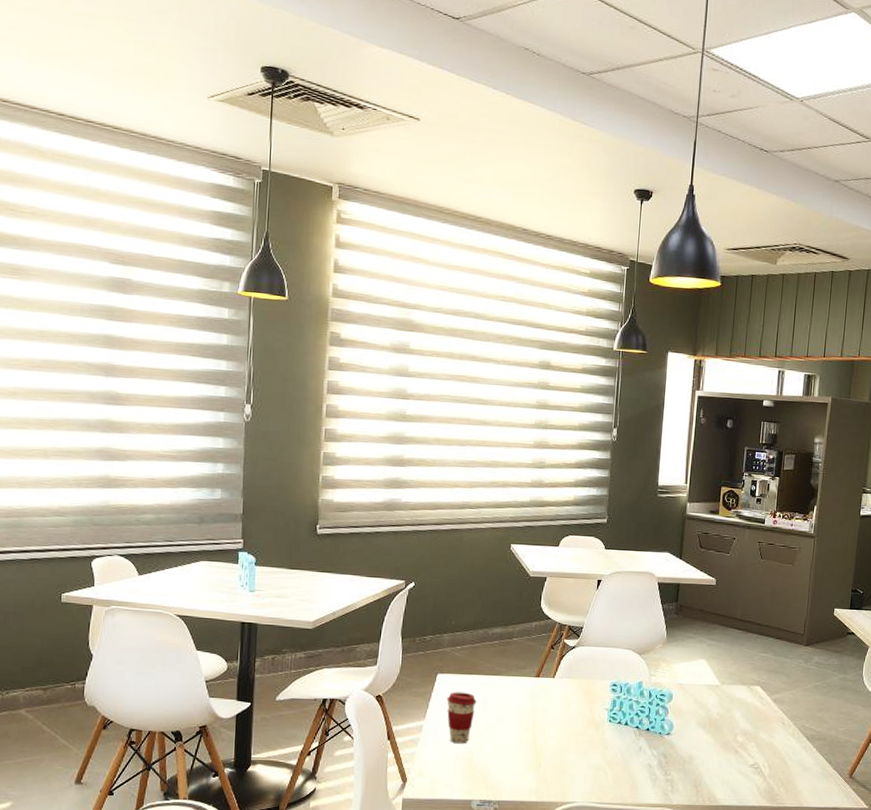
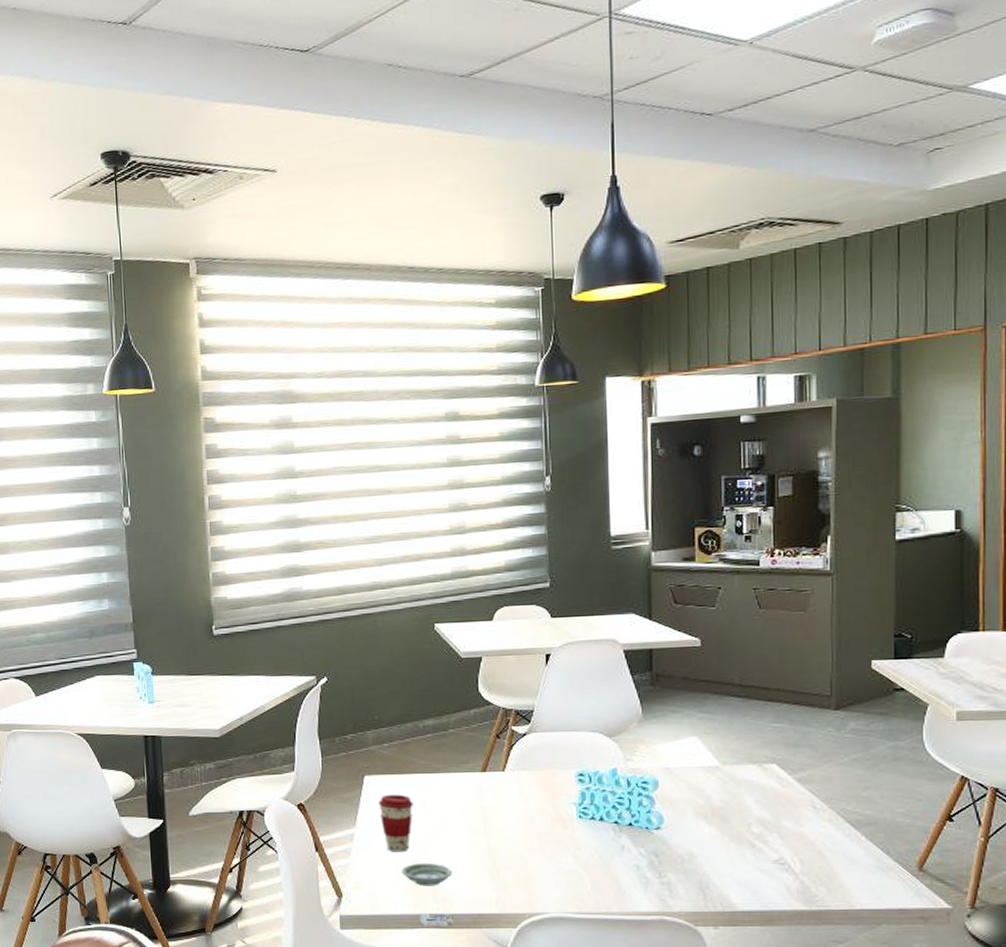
saucer: none [460,754,503,775] -> present [402,862,453,886]

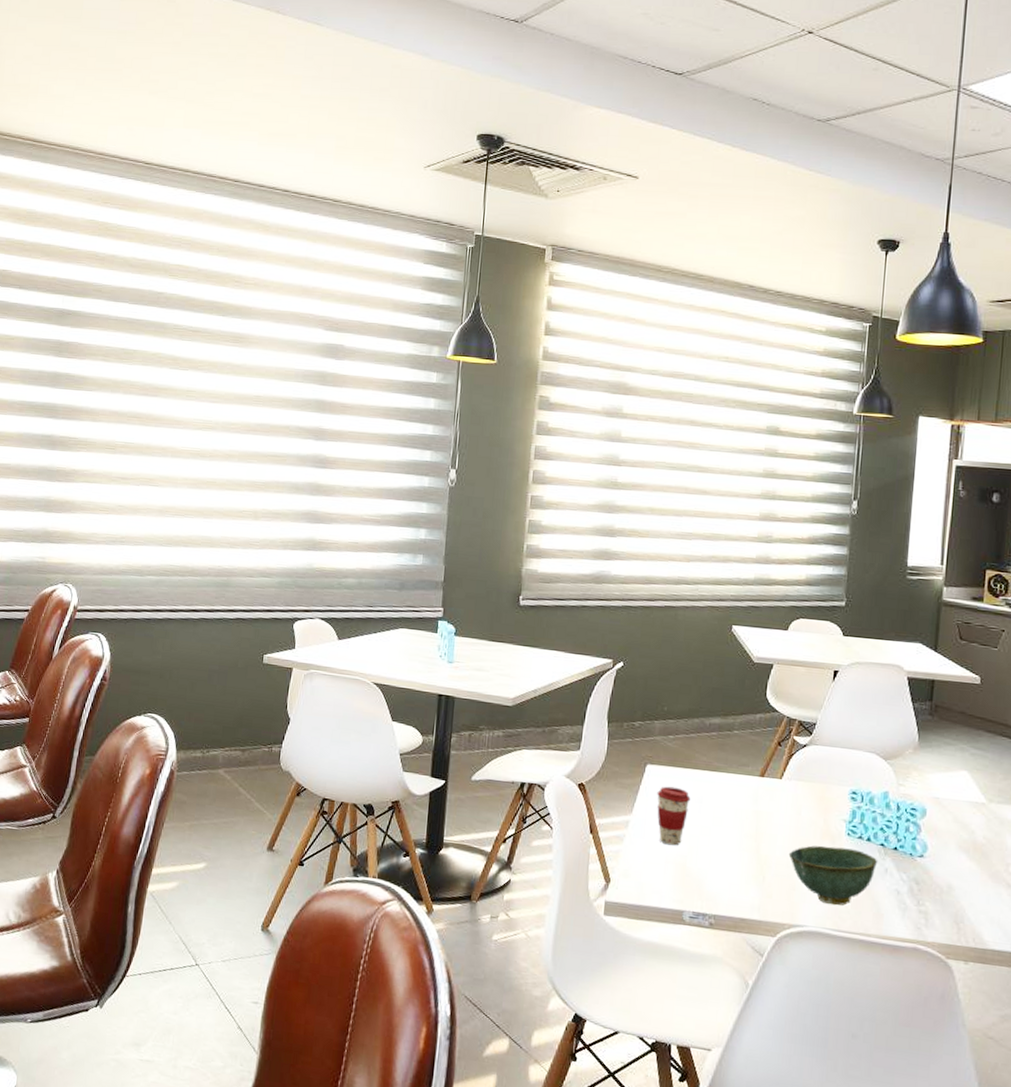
saucer: present [402,862,453,886] -> none [671,858,720,884]
bowl: none [520,831,613,889] -> present [788,845,877,906]

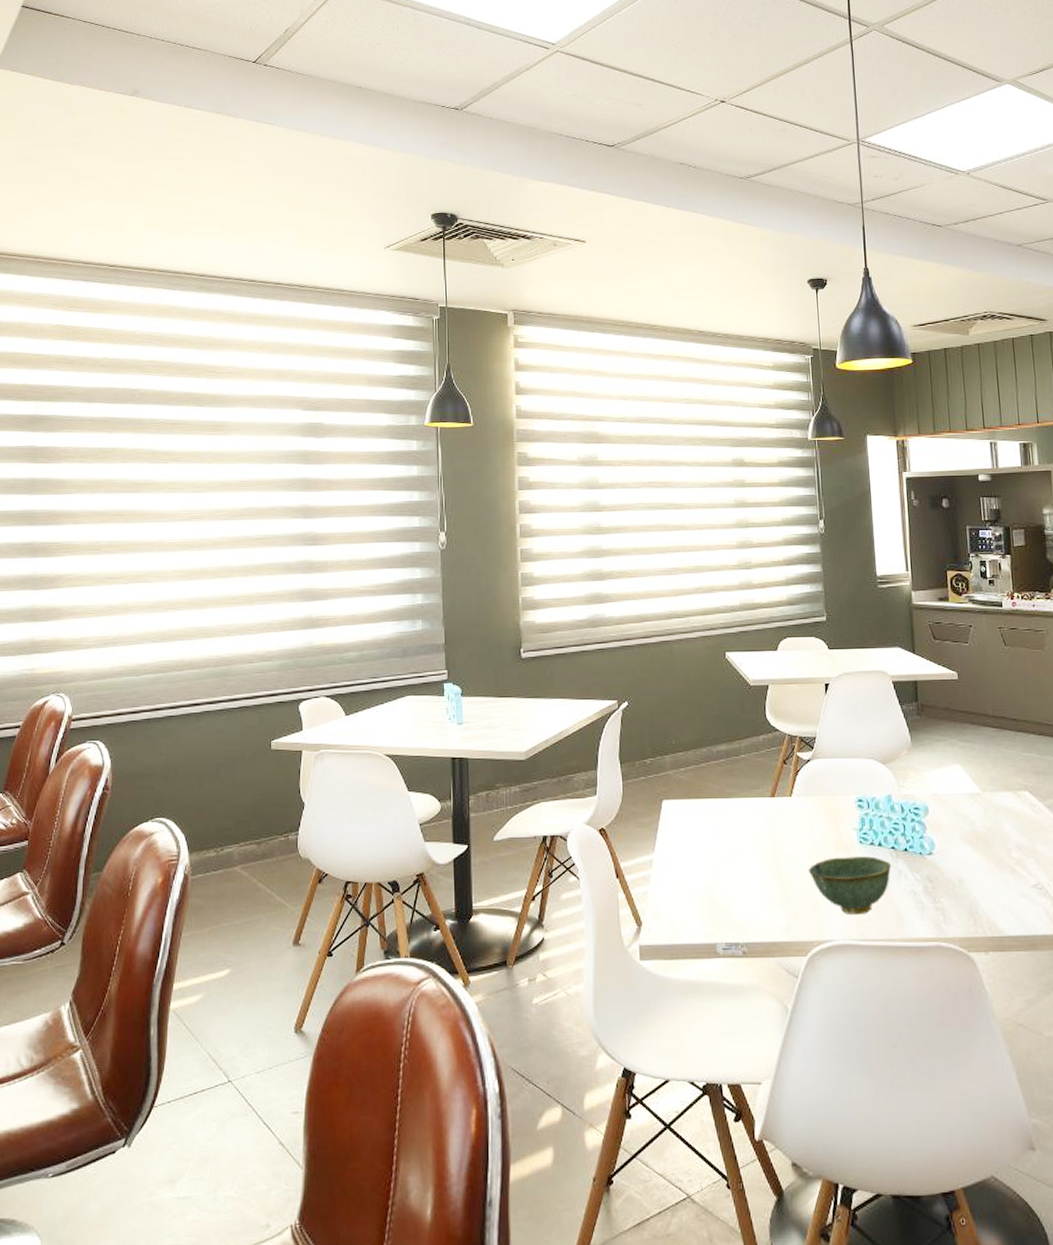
coffee cup: present [657,786,691,846] -> none [676,819,709,879]

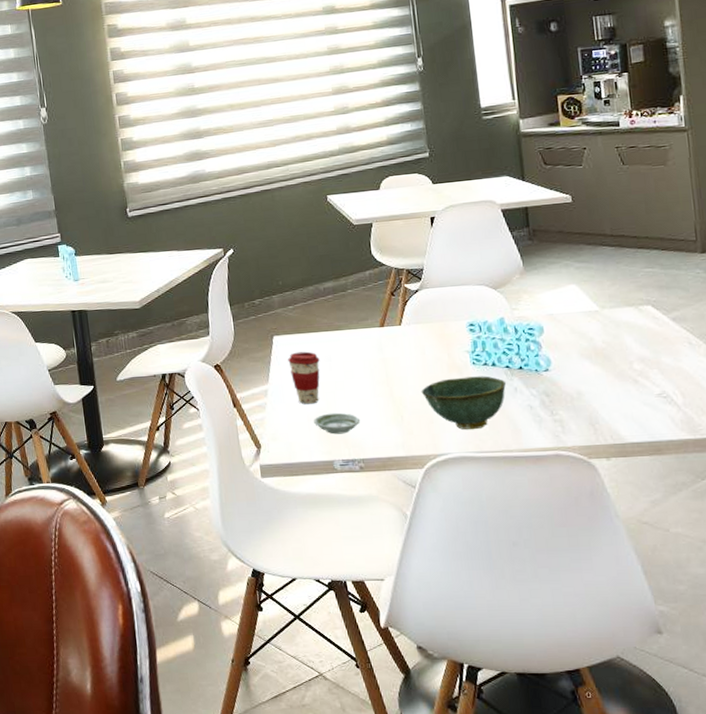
coffee cup: none [676,819,709,879] -> present [288,351,320,405]
saucer: none [699,889,746,914] -> present [314,412,361,435]

